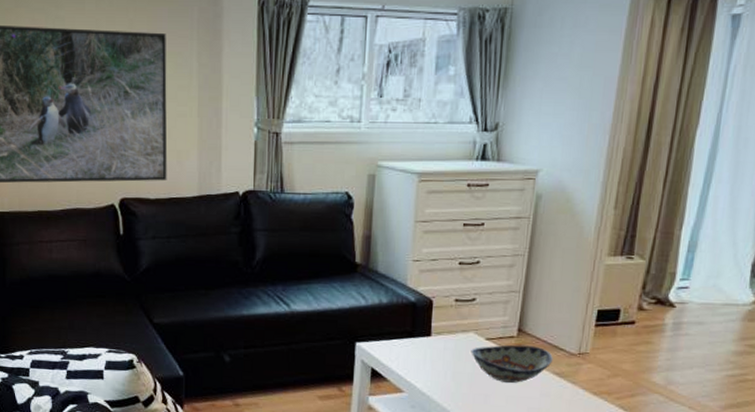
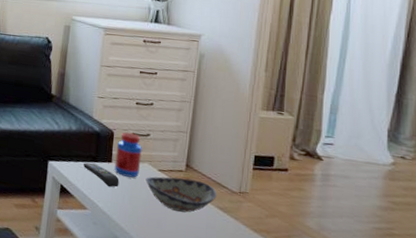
remote control: none [398,339,440,365] -> present [84,162,119,188]
jar: none [434,299,467,351] -> present [114,132,142,178]

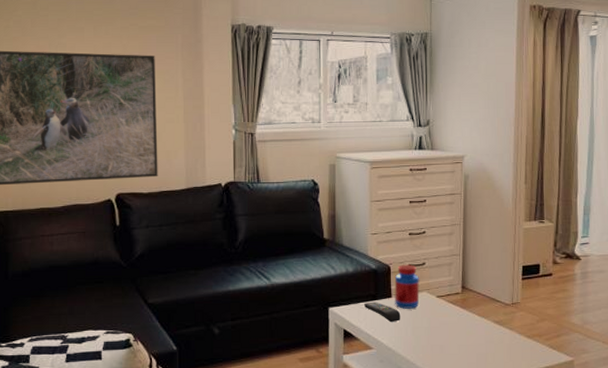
decorative bowl: present [145,176,217,213] -> none [425,299,492,333]

